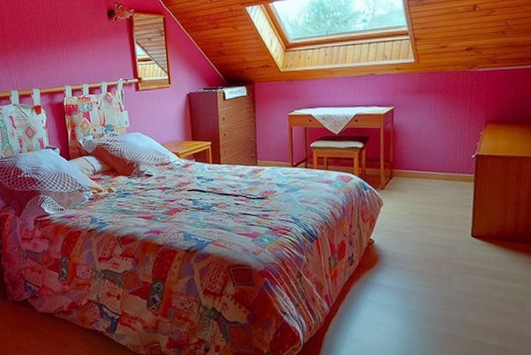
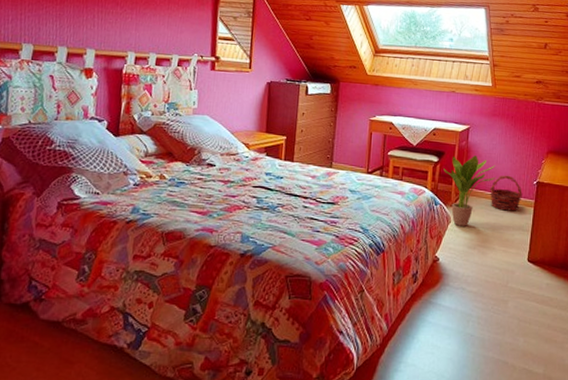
potted plant: none [369,136,428,208] -> present [443,156,496,226]
basket: none [422,152,460,188] -> present [490,175,522,211]

